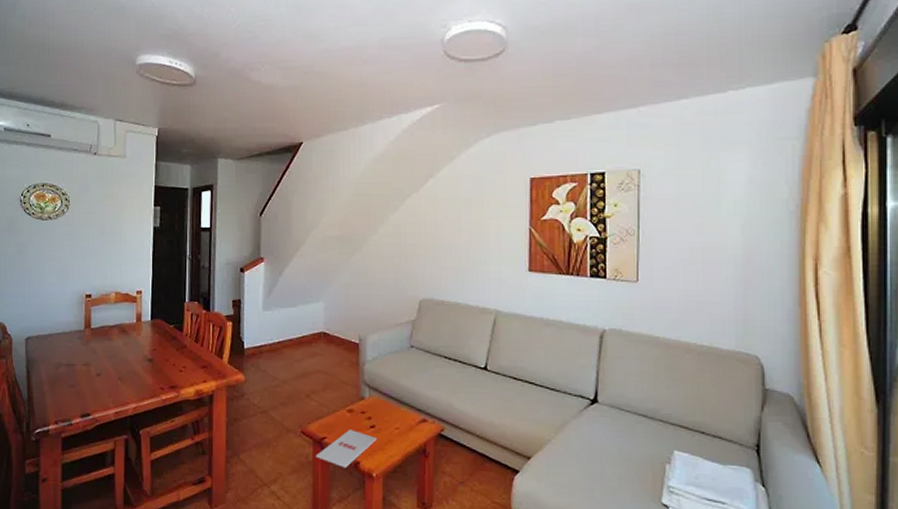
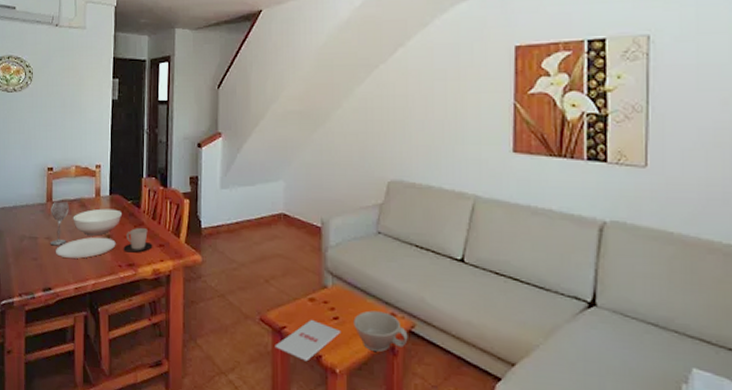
wineglass: none [88,326,109,372] -> present [50,200,69,246]
plate: none [95,361,158,383] -> present [56,237,116,259]
bowl: none [112,333,165,360] -> present [73,208,123,235]
cup: none [165,351,196,375] -> present [123,228,153,253]
cup: none [389,418,438,454] -> present [353,310,408,352]

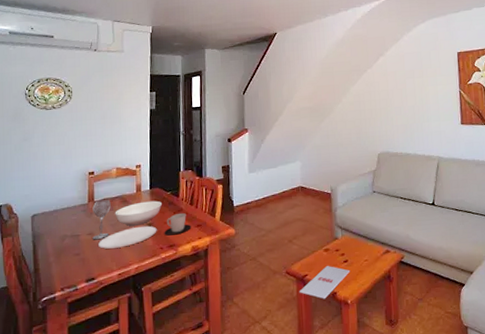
cup: present [353,310,408,352] -> none [359,250,400,281]

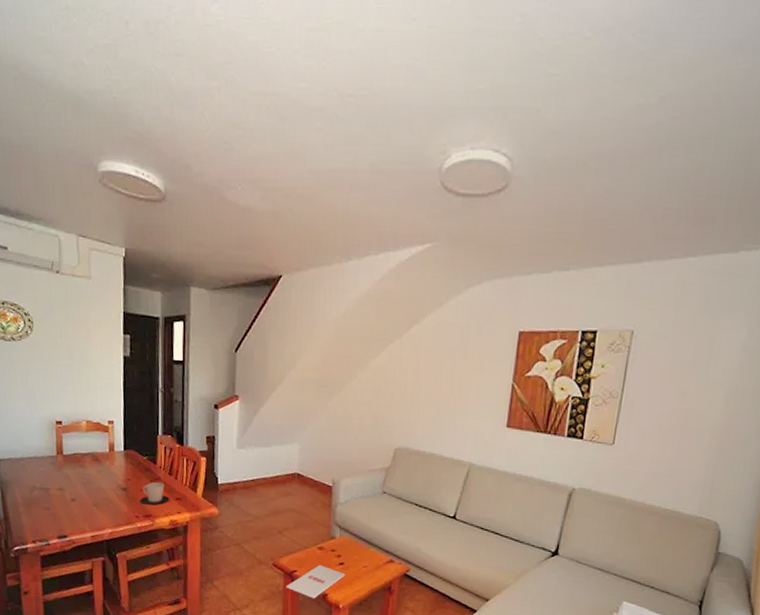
wineglass: present [92,198,111,240] -> none [61,453,82,497]
plate: present [98,225,157,249] -> none [69,489,132,509]
bowl: present [115,200,163,226] -> none [86,463,138,488]

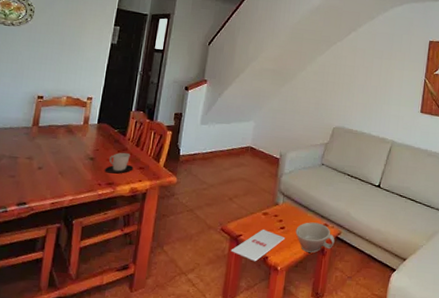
cup: none [357,557,403,591] -> present [295,222,335,253]

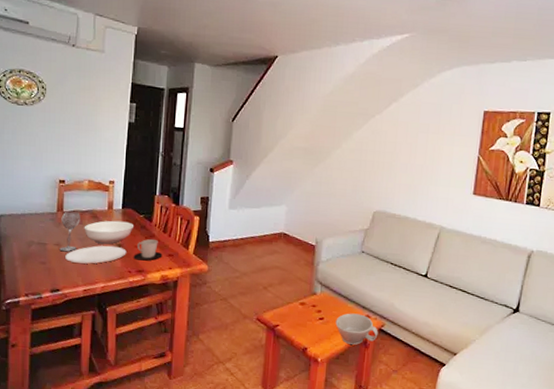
wineglass: none [31,125,56,166] -> present [59,210,80,252]
plate: none [36,159,98,177] -> present [65,245,126,264]
bowl: none [57,134,108,158] -> present [84,220,135,244]
magazine: present [230,230,286,262] -> none [268,320,325,353]

